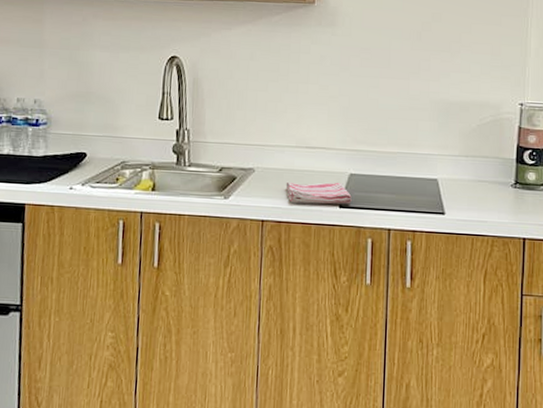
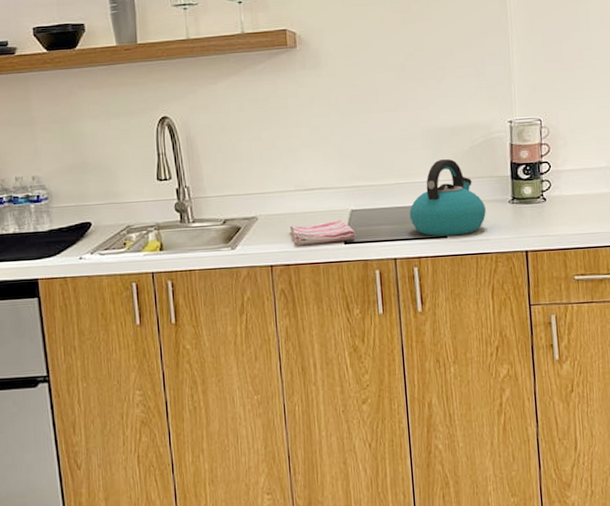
kettle: none [408,133,487,214] -> present [409,158,486,237]

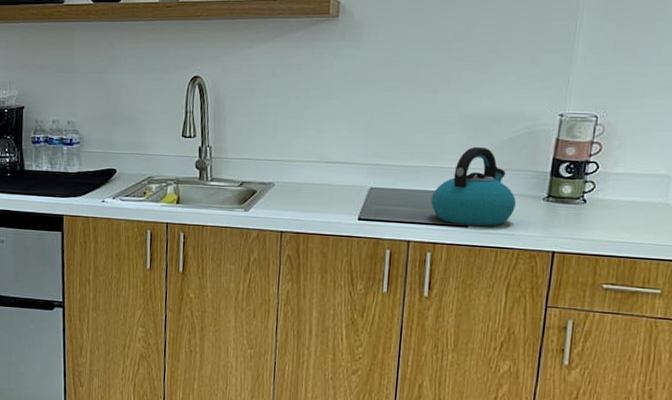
dish towel: present [289,219,356,245] -> none [305,195,371,217]

